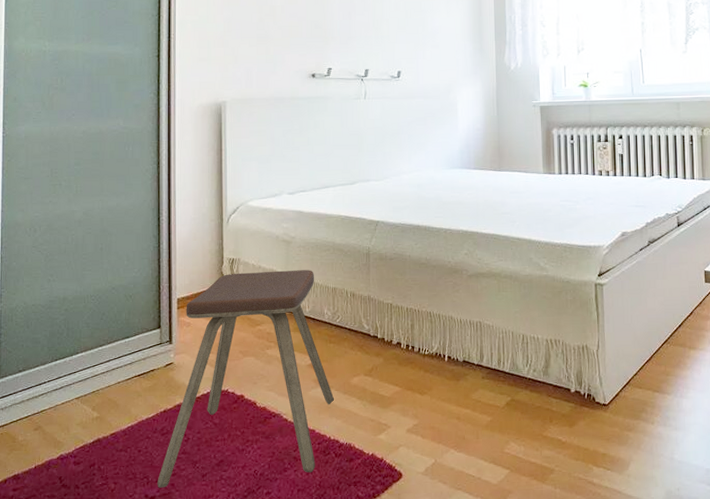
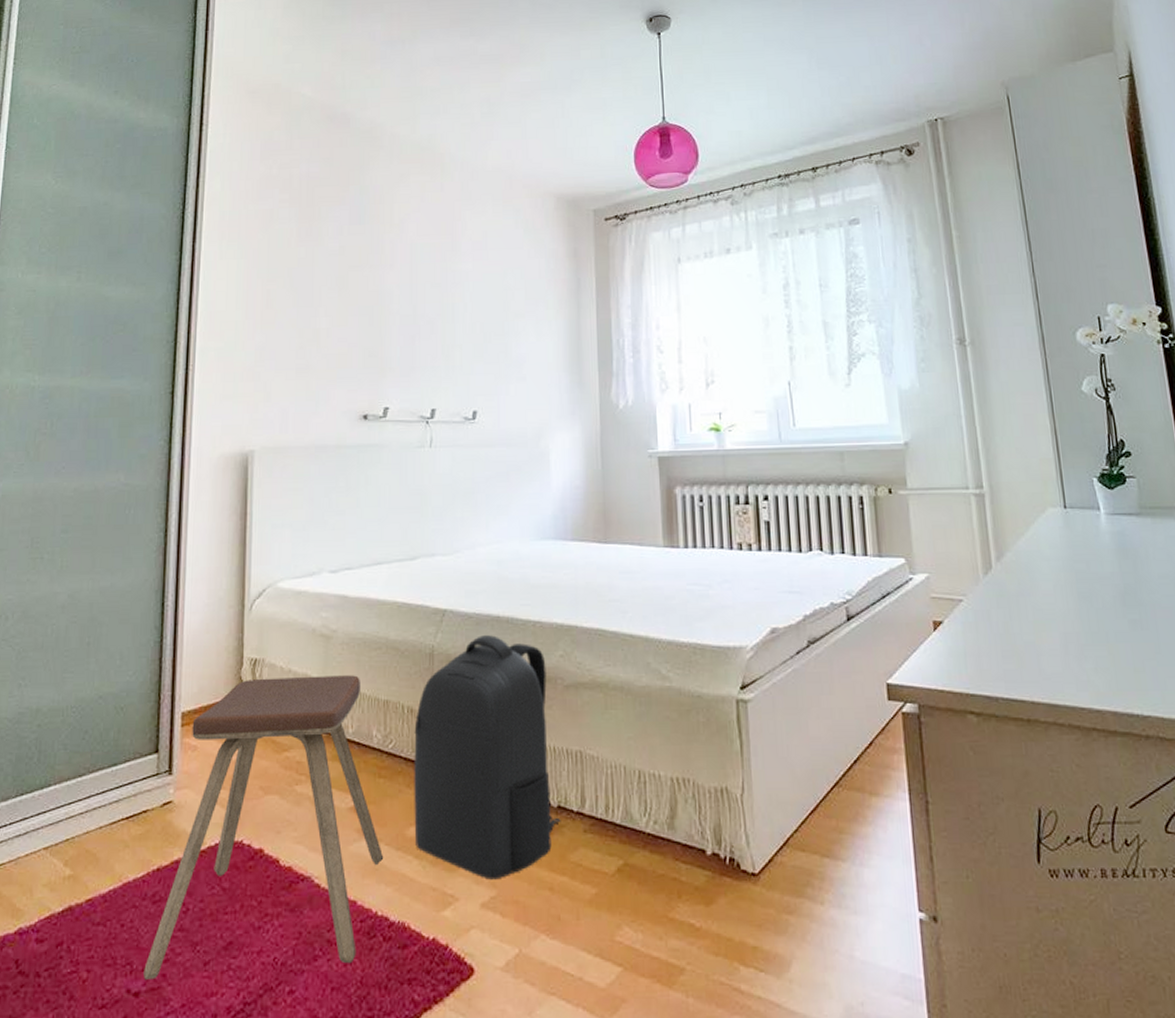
backpack: none [356,239,465,413] -> present [414,635,561,880]

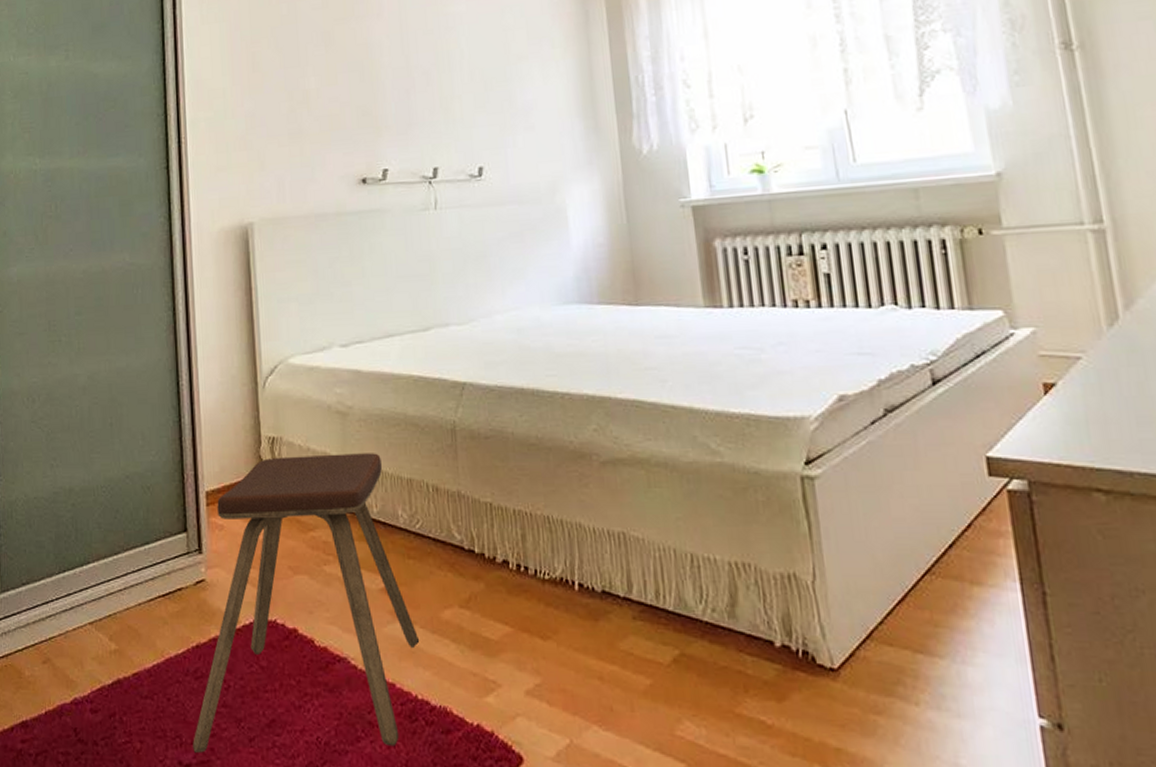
backpack: present [414,635,561,880] -> none [441,409,607,667]

